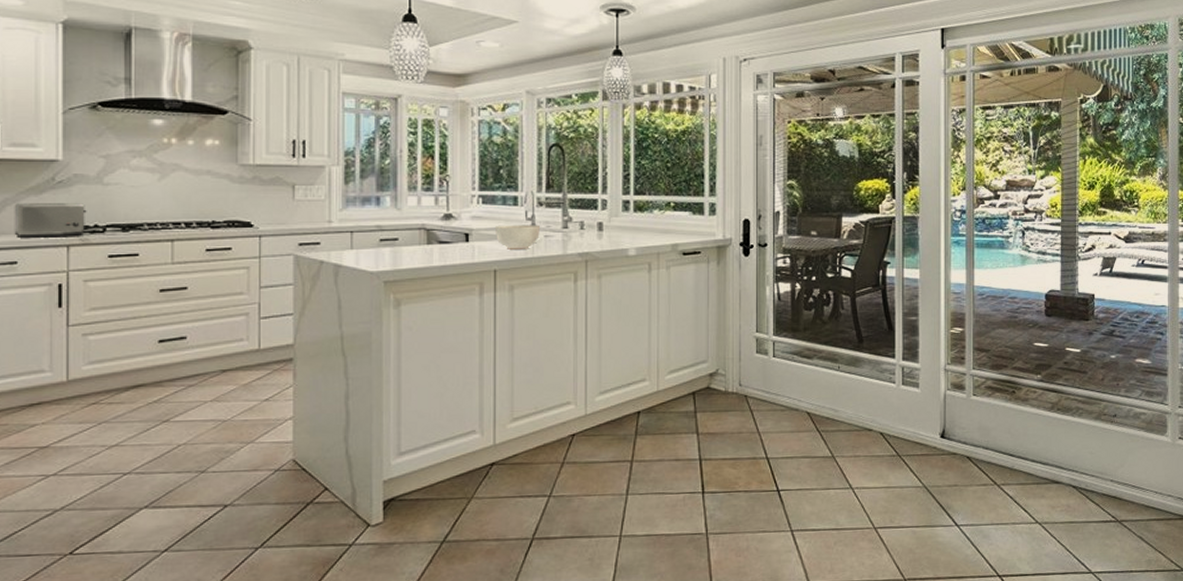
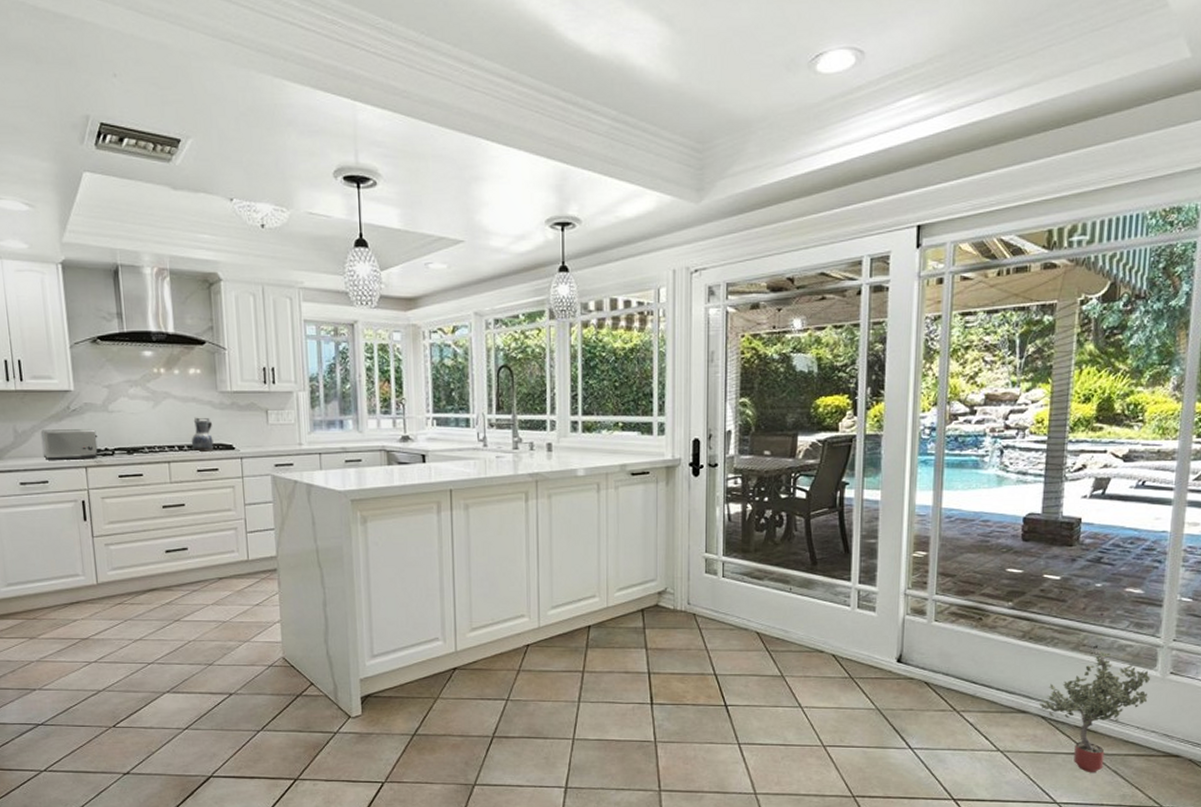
ceramic jug: none [201,191,228,231] -> present [191,417,214,453]
bowl: present [494,224,540,249] -> none [449,446,491,470]
potted tree: none [1070,418,1163,540] -> present [1039,650,1151,772]

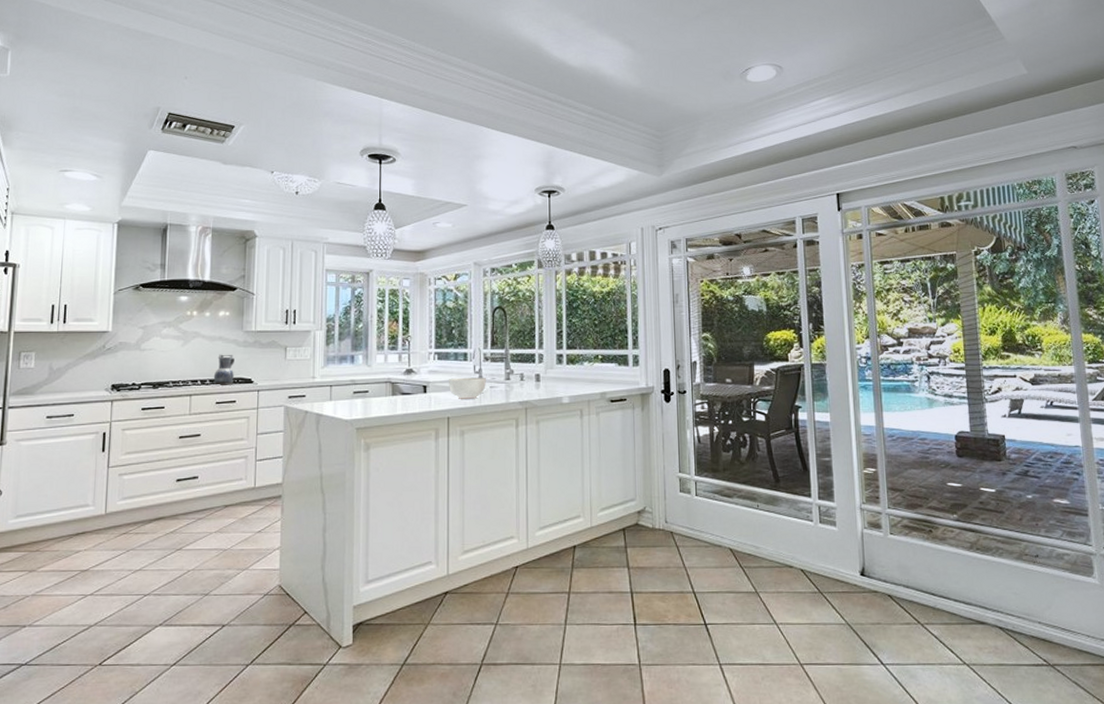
toaster: present [40,429,98,461] -> none [73,366,127,396]
bowl: none [449,446,491,470] -> present [448,377,486,399]
potted tree: present [1039,650,1151,772] -> none [995,559,1092,684]

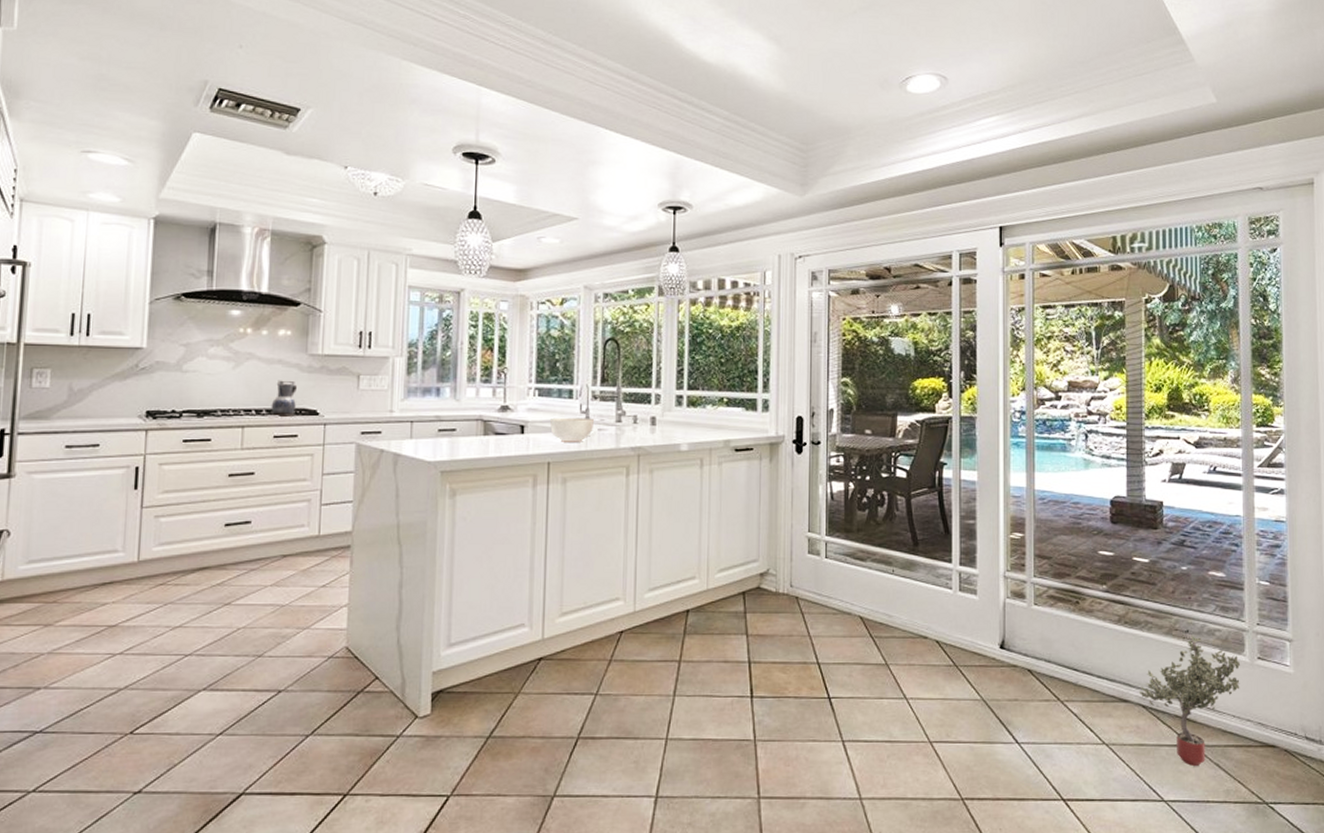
potted tree: none [995,559,1092,684] -> present [1140,635,1241,766]

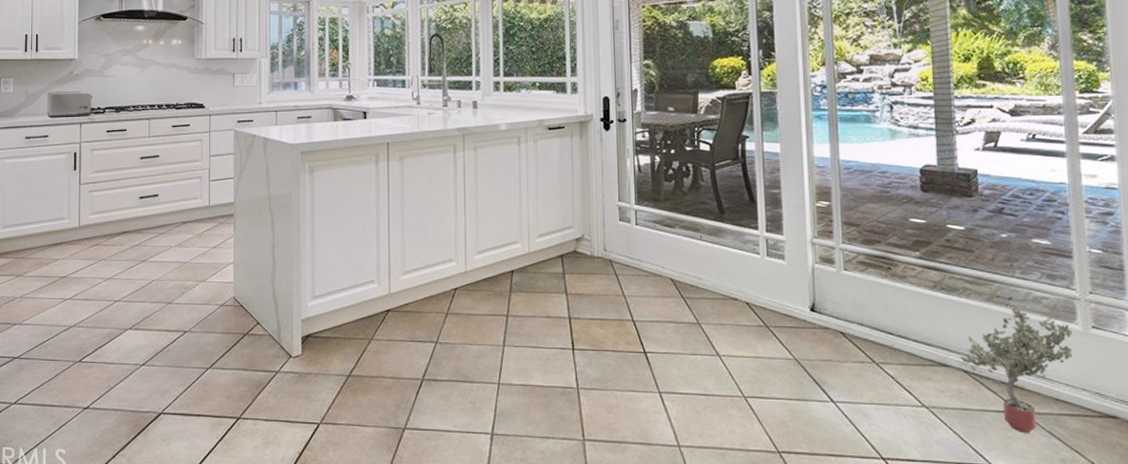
toaster: none [98,388,166,423] -> present [46,91,93,119]
ceramic jug: present [270,380,297,418] -> none [169,80,187,111]
bowl: present [549,417,594,442] -> none [387,104,424,125]

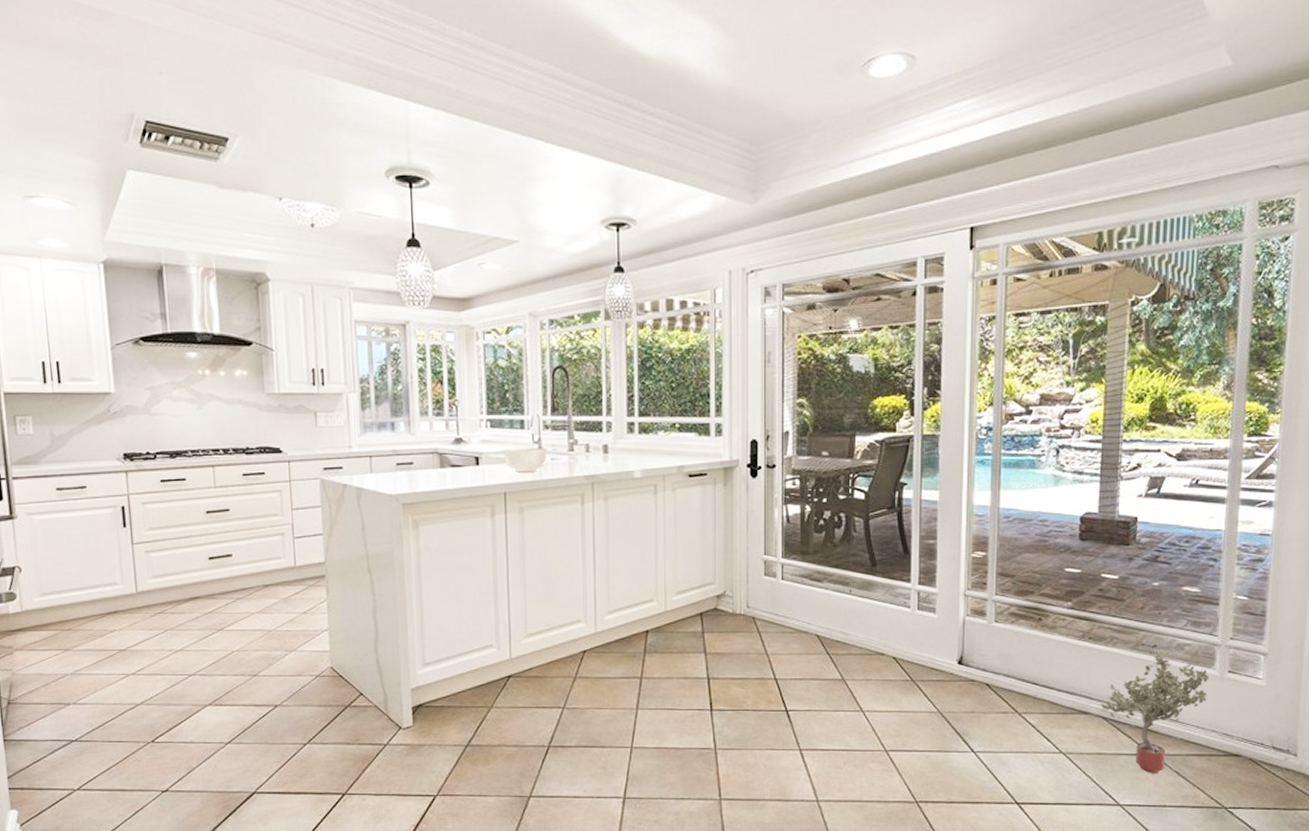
toaster: present [46,91,93,119] -> none [78,432,139,466]
bowl: none [387,104,424,125] -> present [503,447,547,472]

